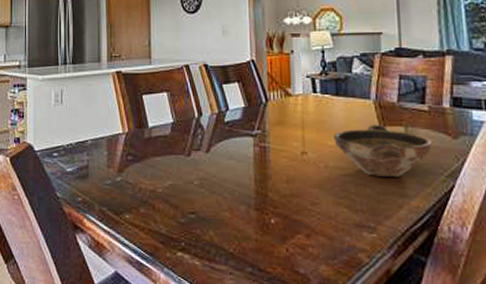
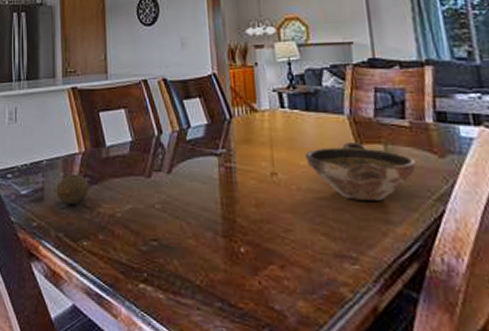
fruit: none [100,153,132,181] -> present [56,174,90,205]

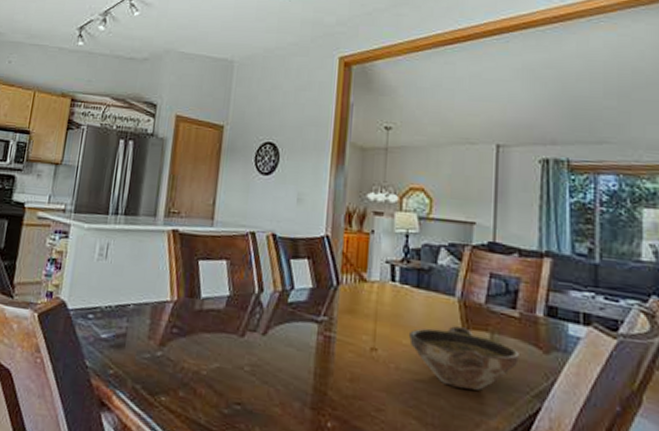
fruit: present [56,174,90,205] -> none [139,322,177,356]

